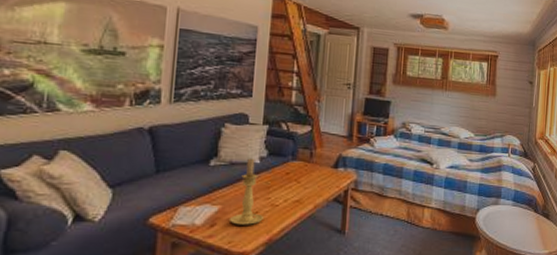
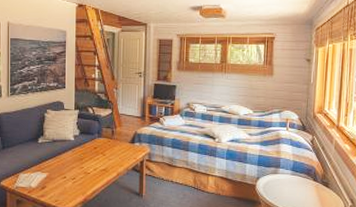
candle holder: present [228,158,263,225] -> none [54,136,79,188]

